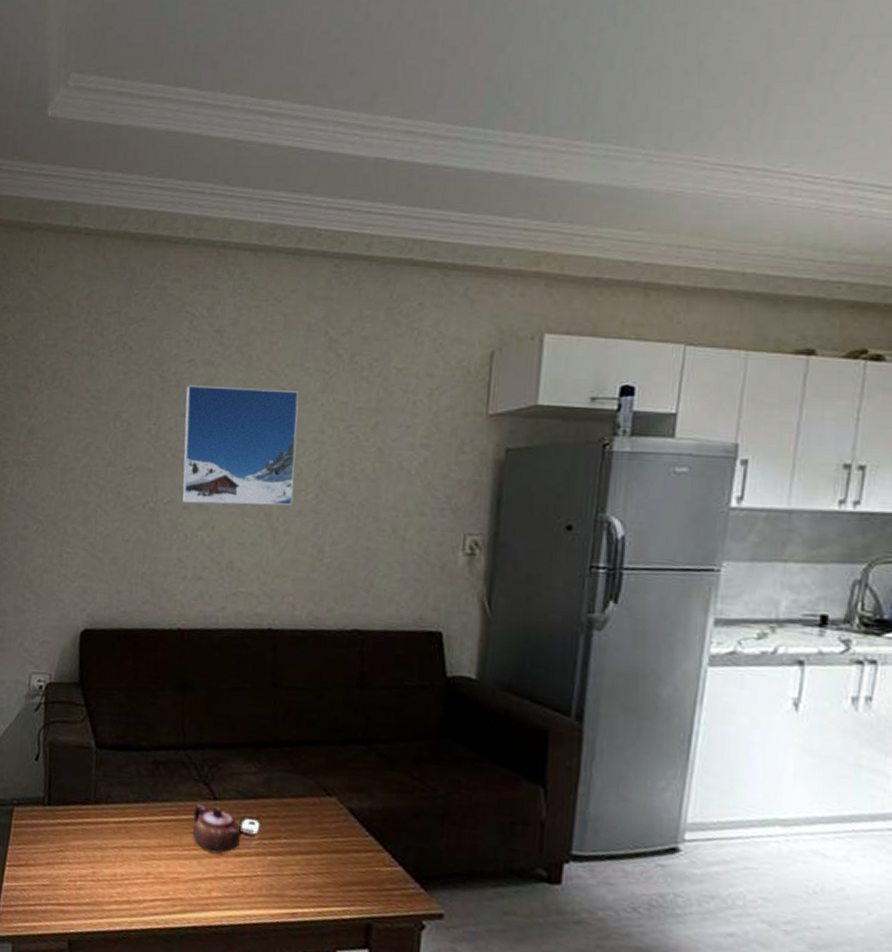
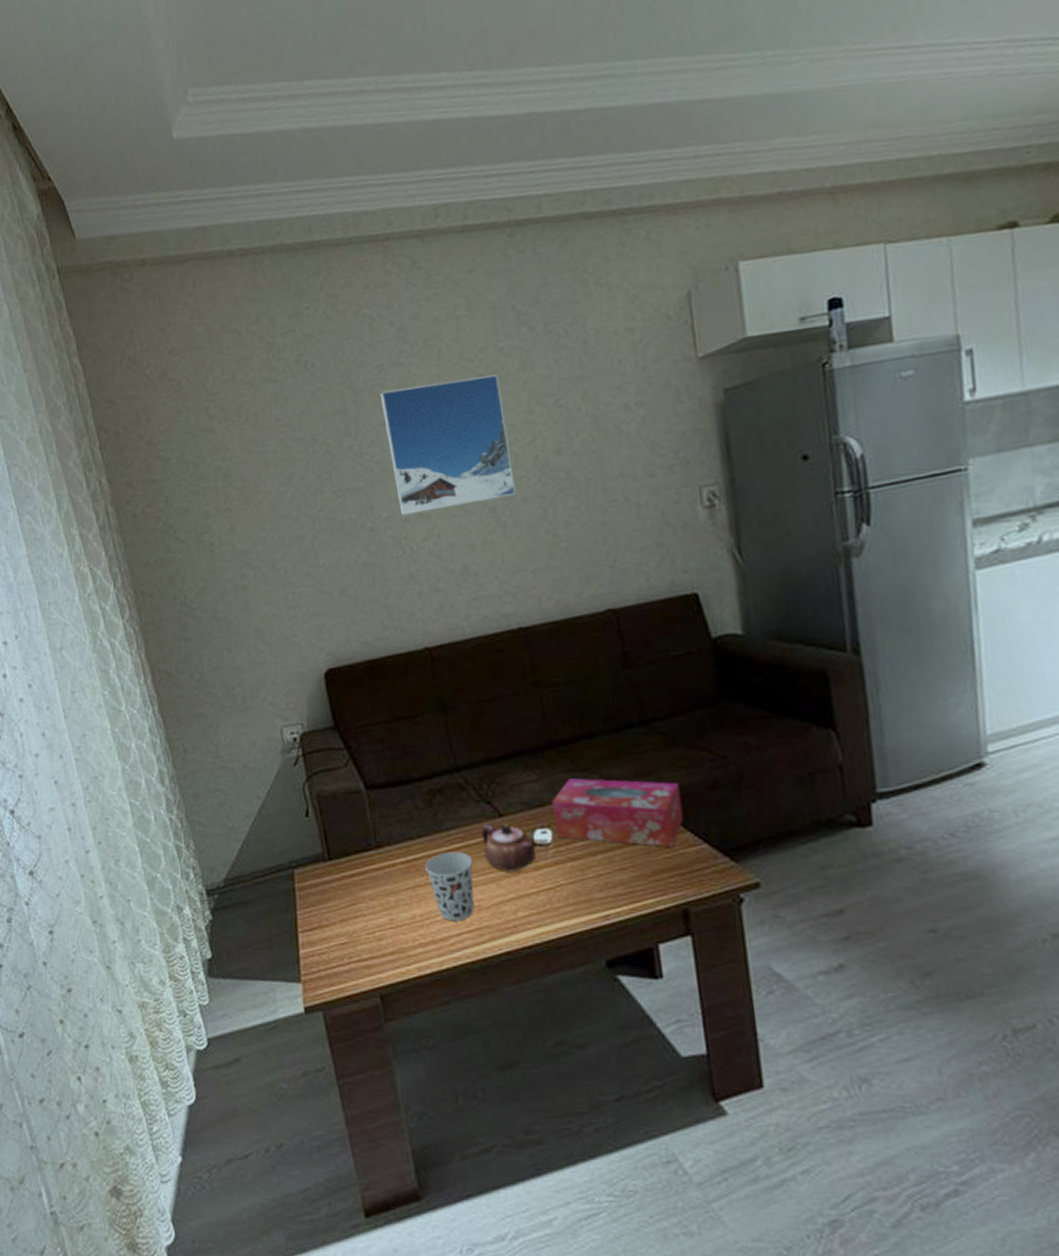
cup: none [135,821,181,888] -> present [425,851,475,922]
tissue box: none [263,778,388,863] -> present [552,778,684,848]

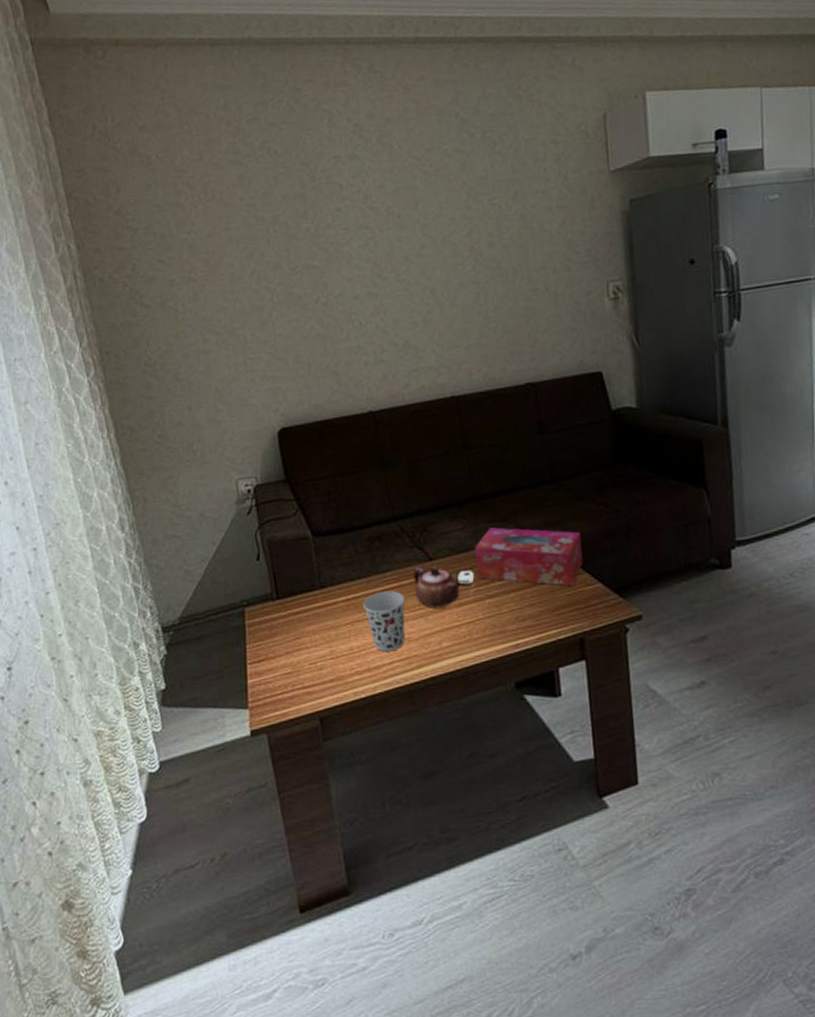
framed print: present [379,374,516,515] -> none [336,172,453,293]

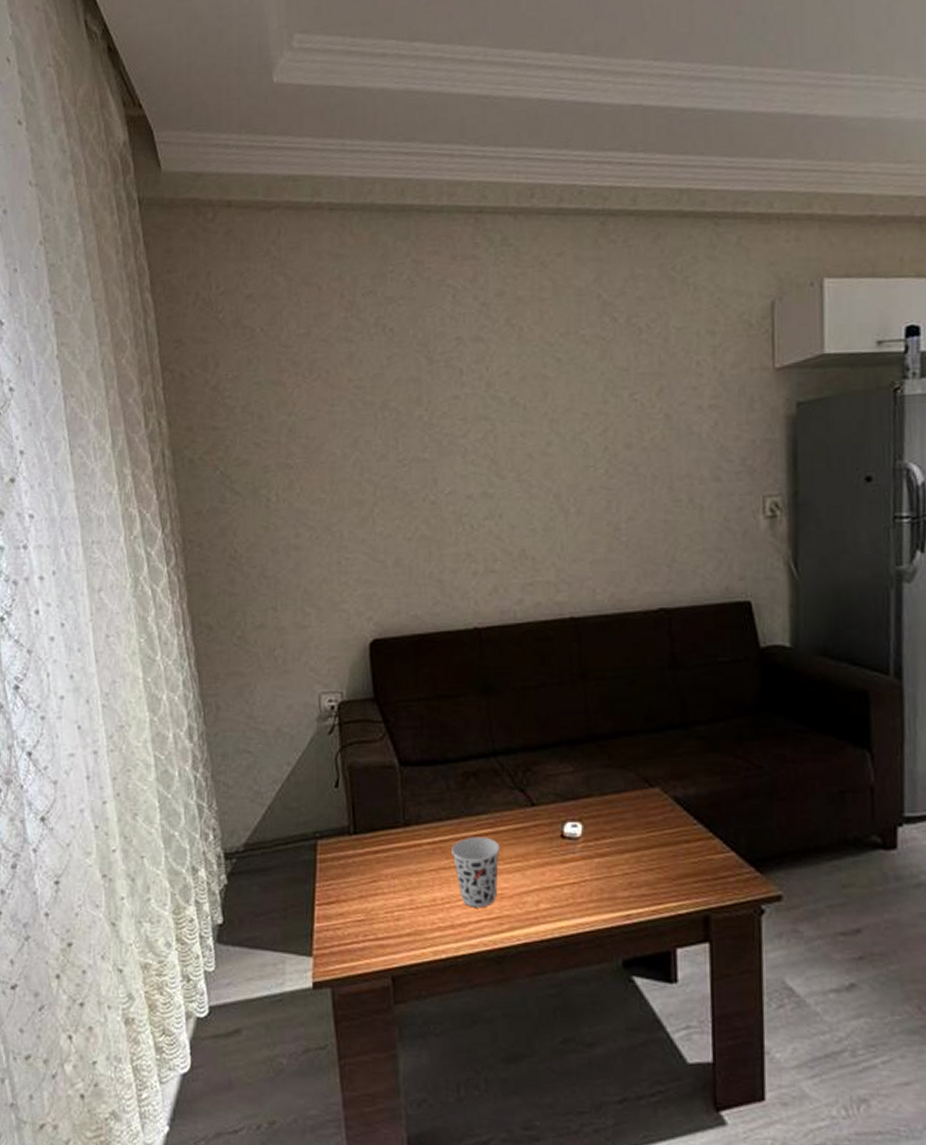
teapot: present [413,566,460,609] -> none [512,812,565,863]
tissue box: present [474,527,583,587] -> none [585,774,714,853]

